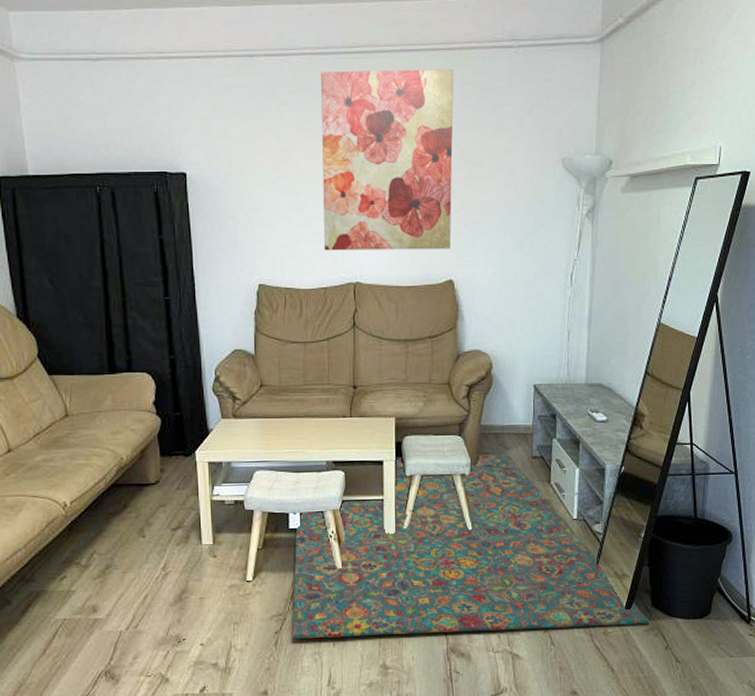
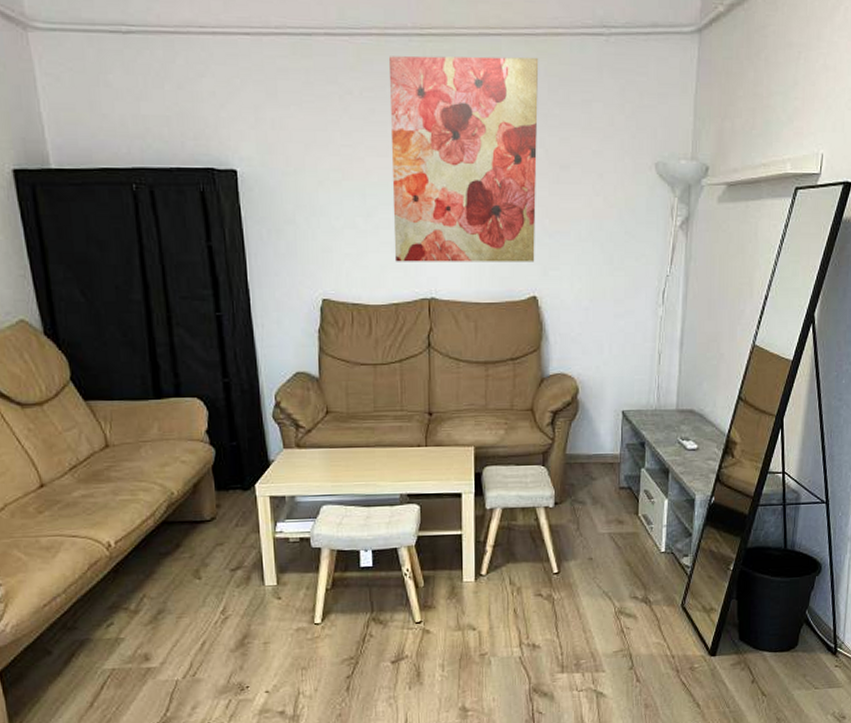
rug: present [291,454,650,639] -> none [364,485,737,683]

